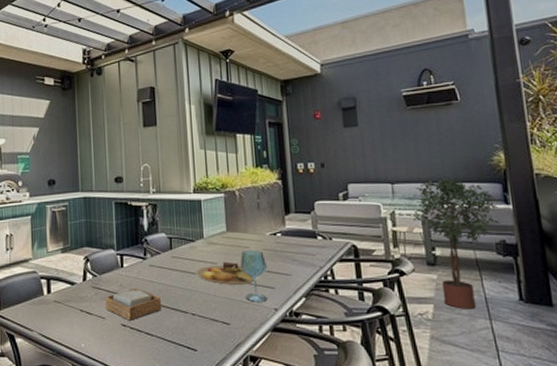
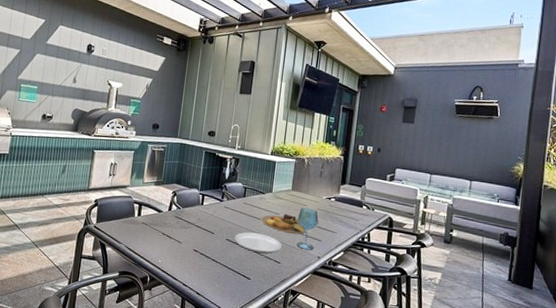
napkin holder: present [105,288,162,321] -> none [183,222,229,248]
plate: none [167,291,228,316] -> present [234,232,282,254]
potted tree: present [412,178,501,310] -> none [440,176,511,282]

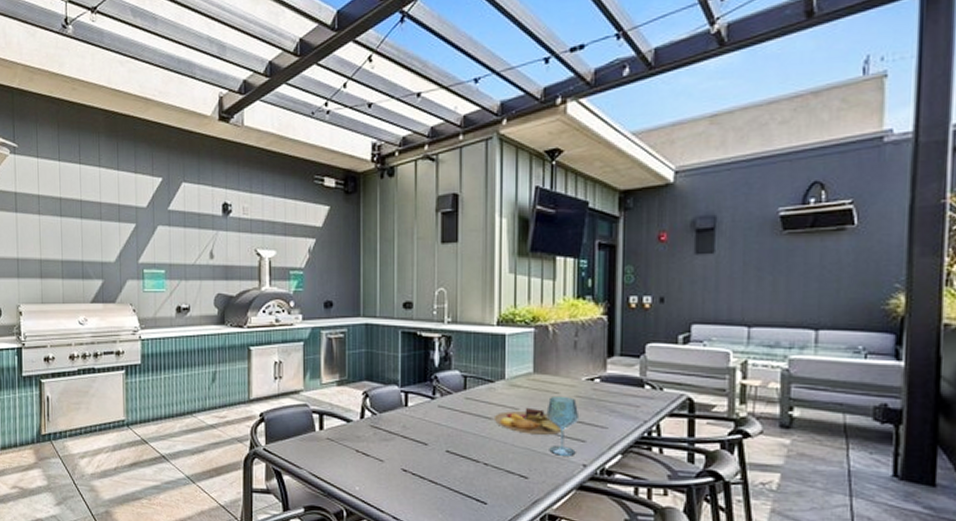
plate: present [234,232,282,254] -> none [456,438,527,467]

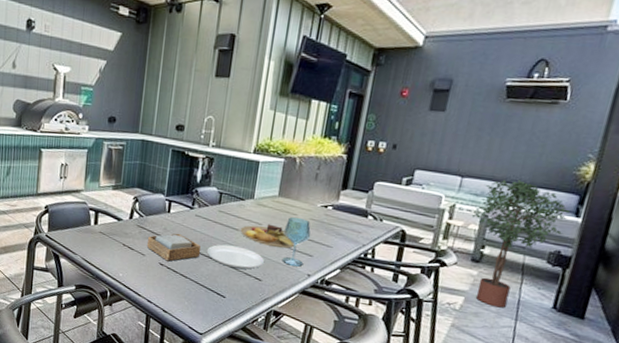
napkin holder: none [384,430,450,466] -> present [146,233,201,262]
plate: none [456,438,527,467] -> present [206,244,264,269]
potted tree: none [769,323,887,483] -> present [471,180,569,308]

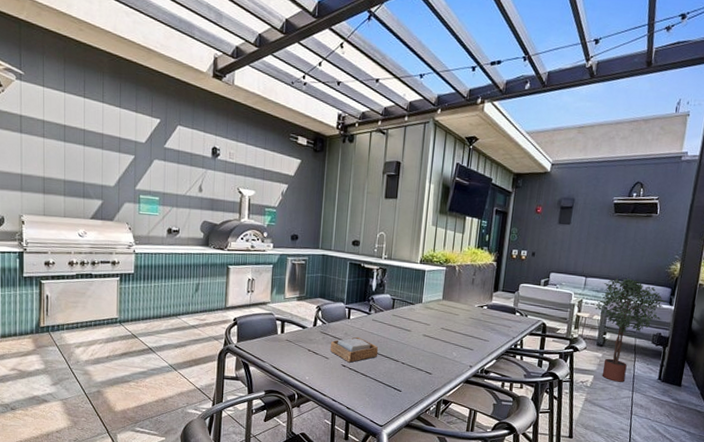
plate: present [206,244,264,269] -> none [383,344,433,365]
platter: present [240,224,300,249] -> none [411,324,462,344]
wine glass: present [282,217,311,267] -> none [448,317,471,360]

